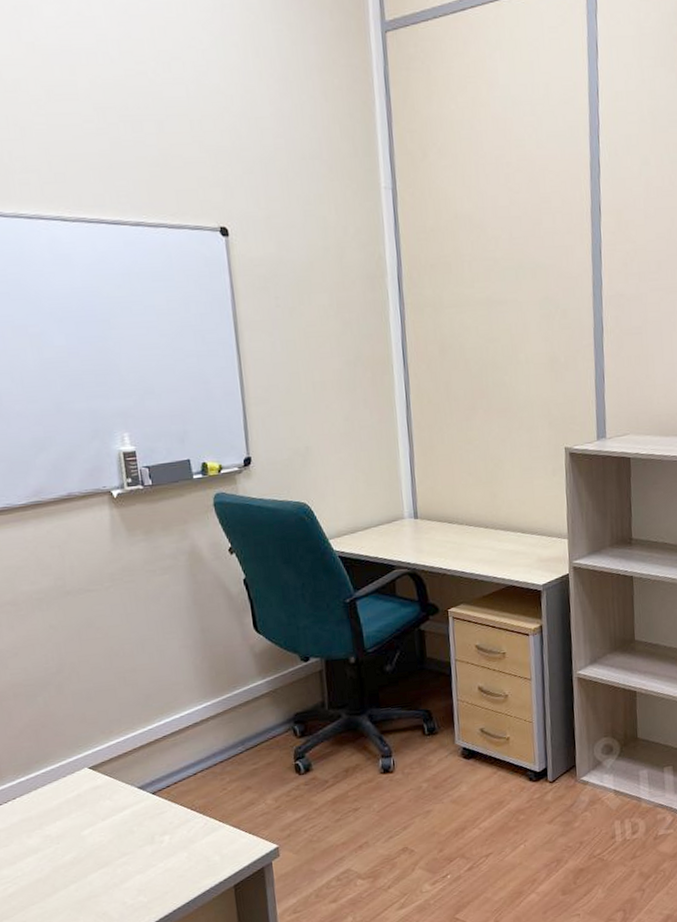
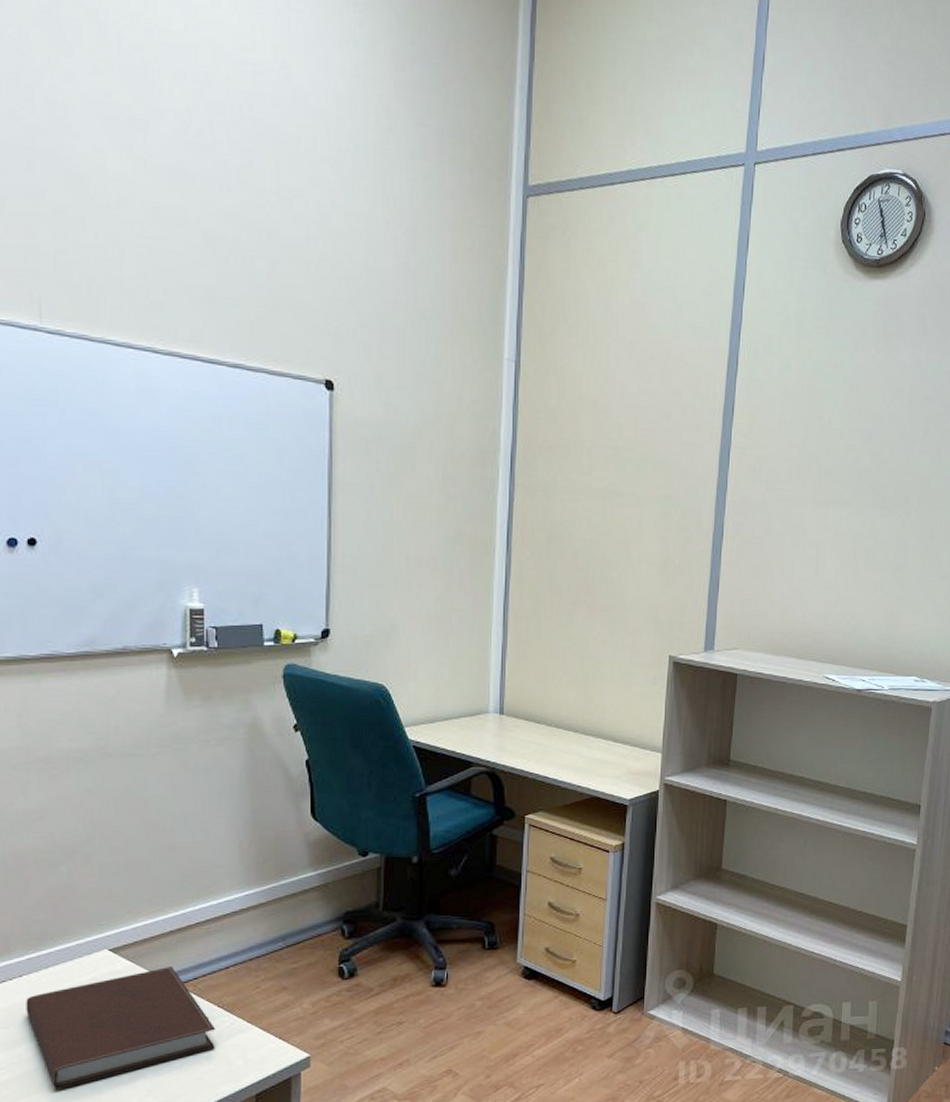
notebook: none [21,778,193,896] -> present [26,967,216,1089]

